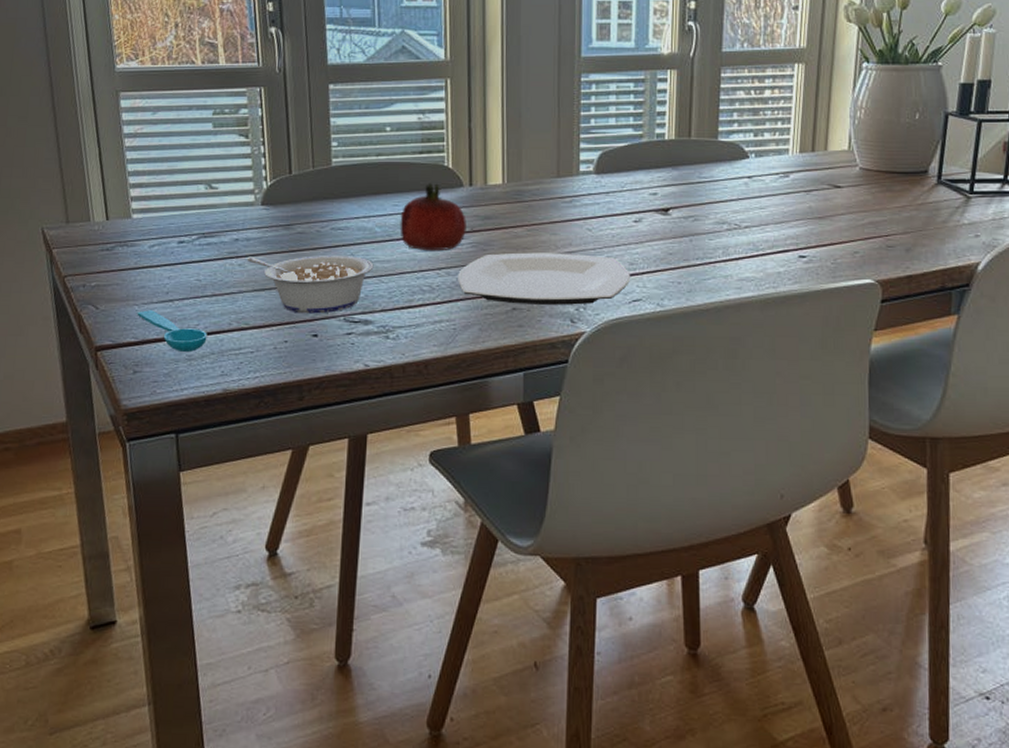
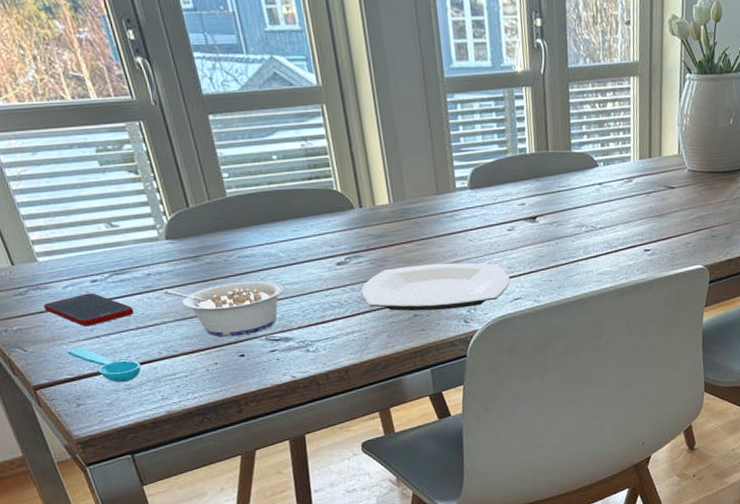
cell phone: none [126,254,214,289] -> present [43,293,135,327]
fruit: present [400,183,466,251] -> none [300,207,363,271]

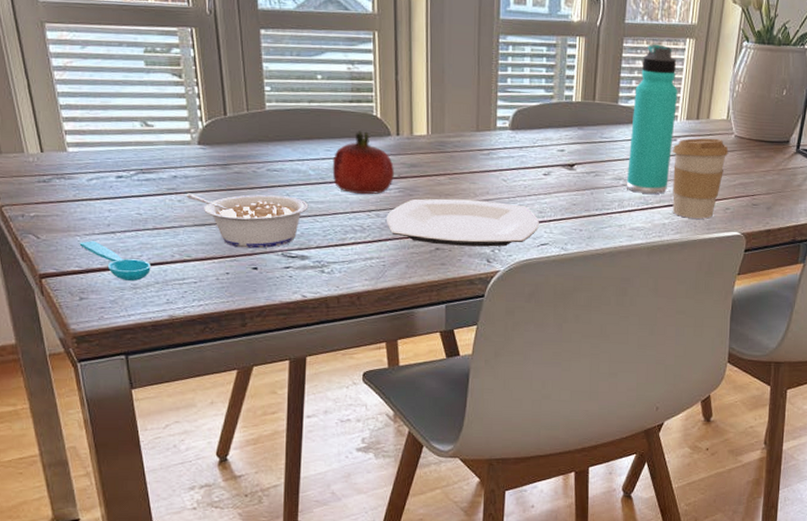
cell phone: present [43,293,135,327] -> none [65,188,154,221]
fruit: none [300,207,363,271] -> present [332,131,394,195]
thermos bottle: none [586,86,629,238] -> present [626,44,678,194]
coffee cup: none [630,174,684,257] -> present [672,138,729,219]

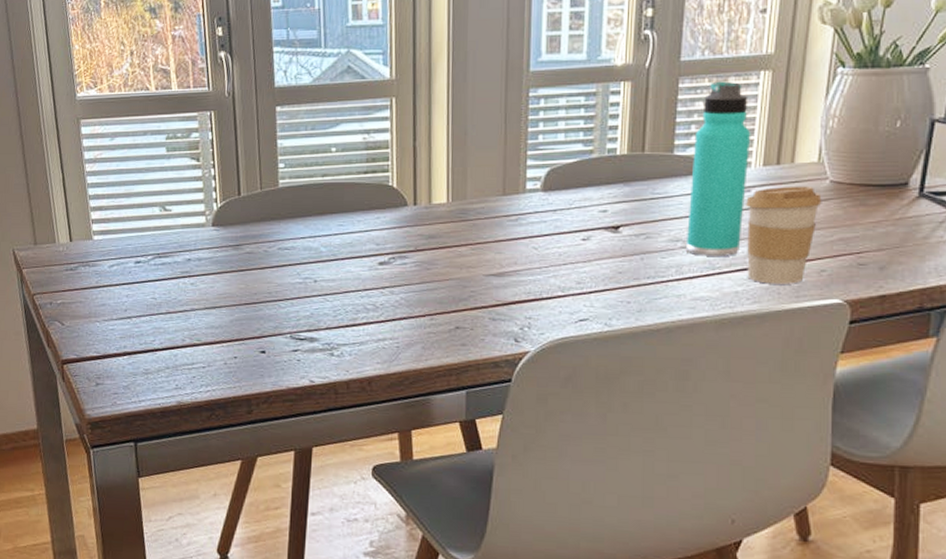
spoon: present [79,241,151,281] -> none [98,326,163,366]
legume: present [186,193,309,249] -> none [198,275,319,331]
fruit: present [332,131,394,195] -> none [344,203,410,271]
plate: present [387,198,540,247] -> none [401,271,578,324]

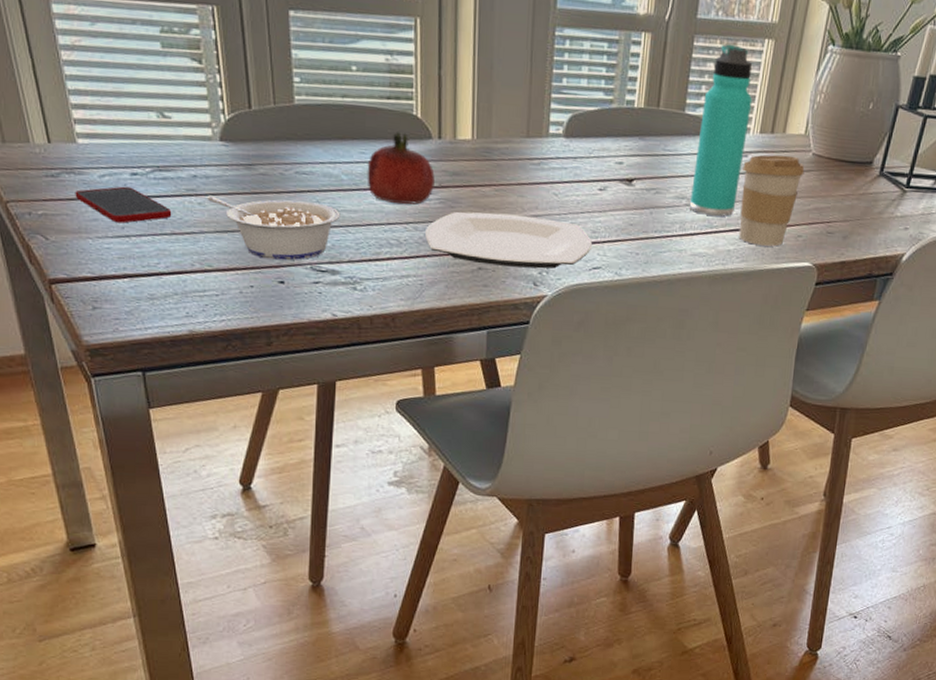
cell phone: none [88,273,168,306] -> present [75,186,172,224]
legume: none [198,275,319,331] -> present [207,195,341,261]
fruit: none [344,203,410,271] -> present [367,132,435,205]
plate: none [401,271,578,324] -> present [425,211,593,269]

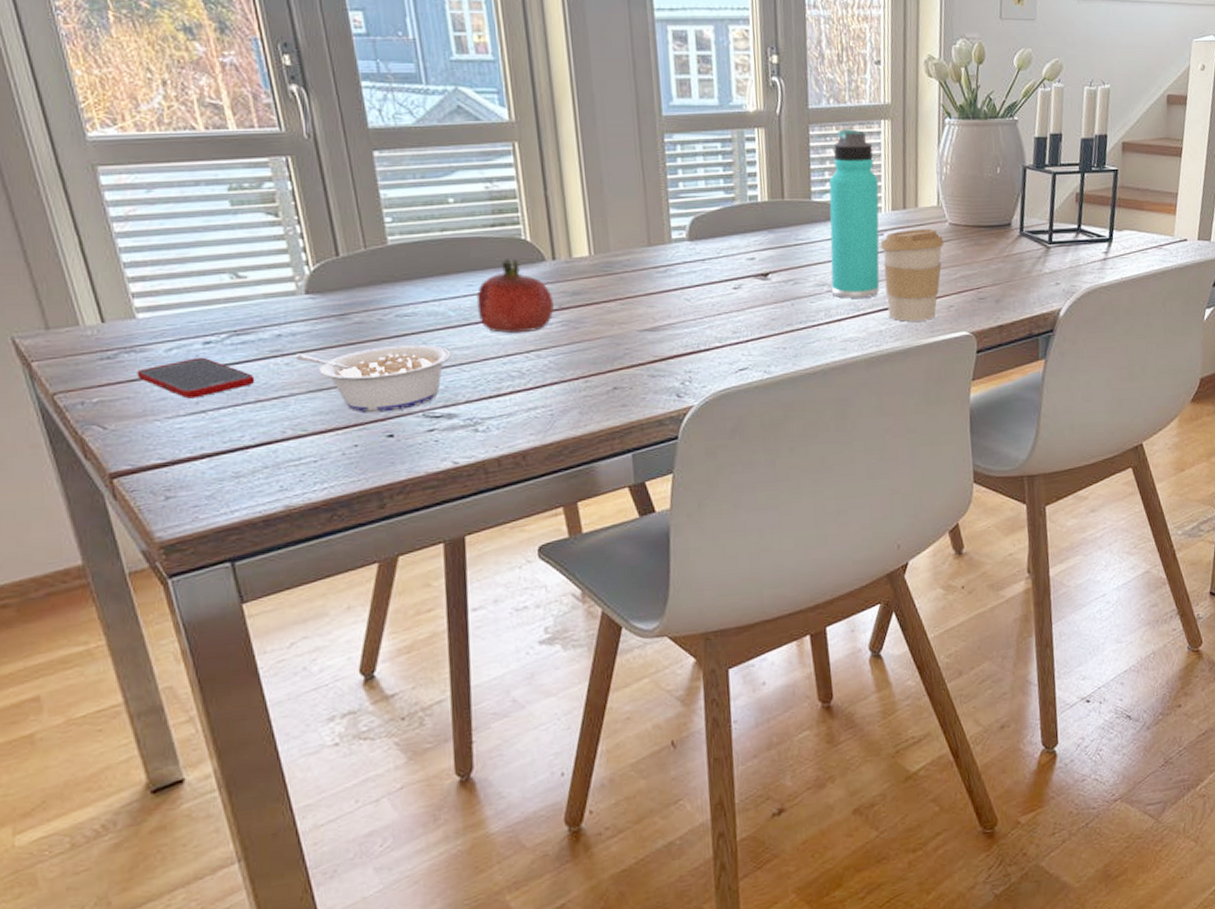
plate: present [425,211,593,269] -> none [549,325,736,383]

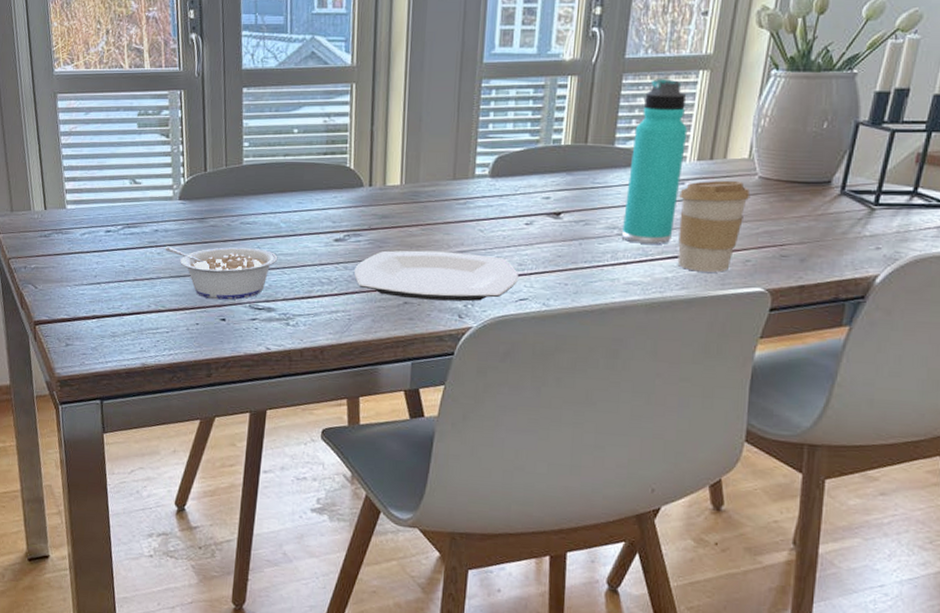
cell phone: present [136,357,255,399] -> none [61,242,136,273]
fruit: present [476,259,554,334] -> none [303,183,365,247]
plate: none [549,325,736,383] -> present [354,250,519,302]

